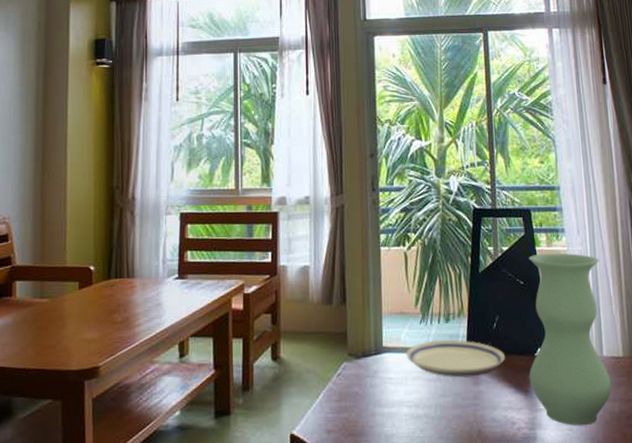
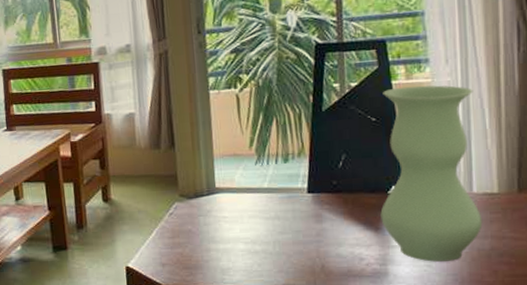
plate: present [406,339,506,378] -> none [240,179,353,216]

